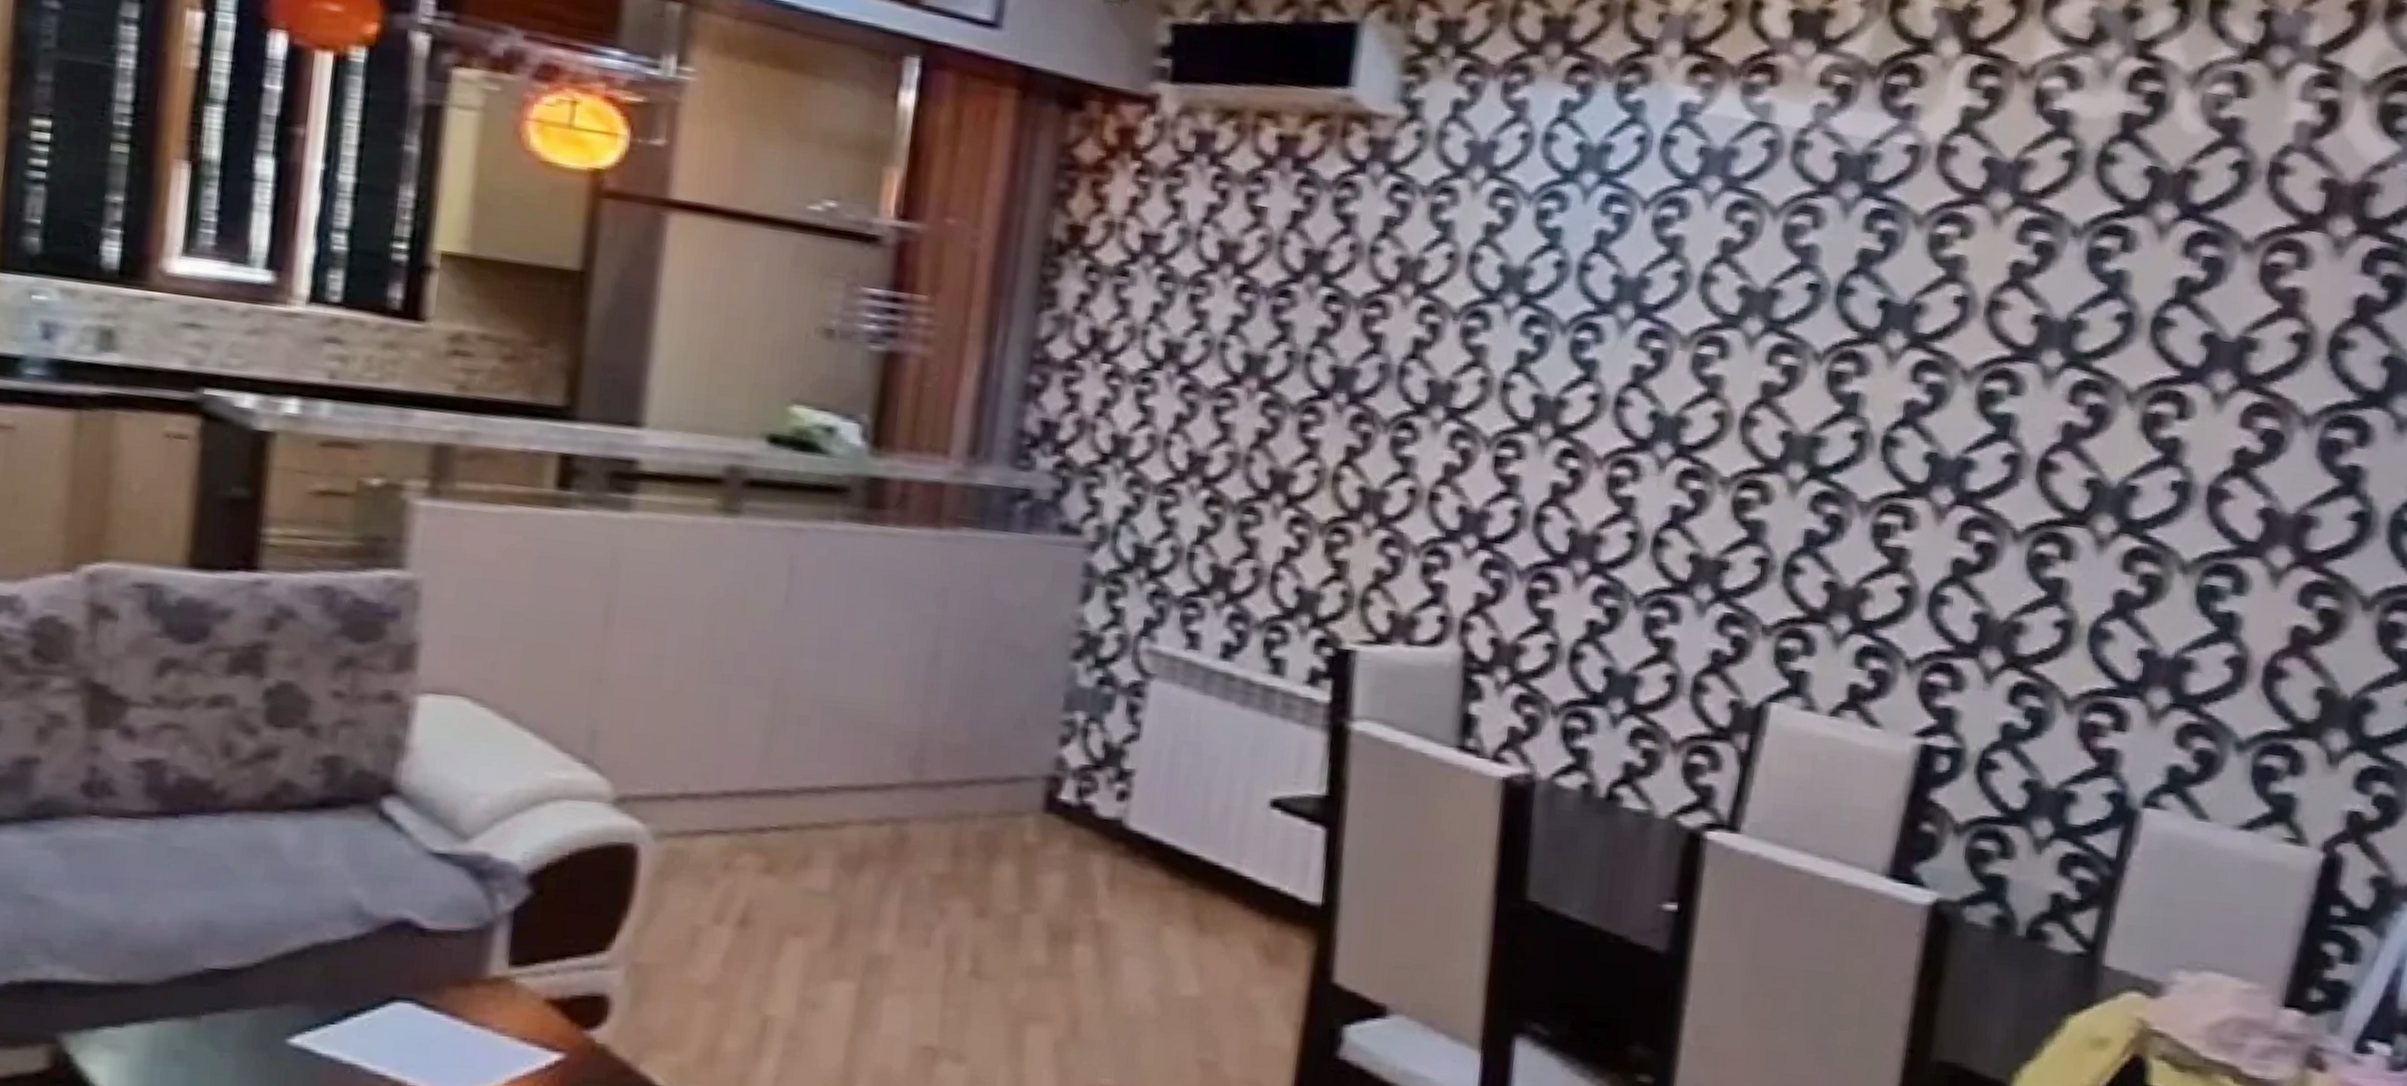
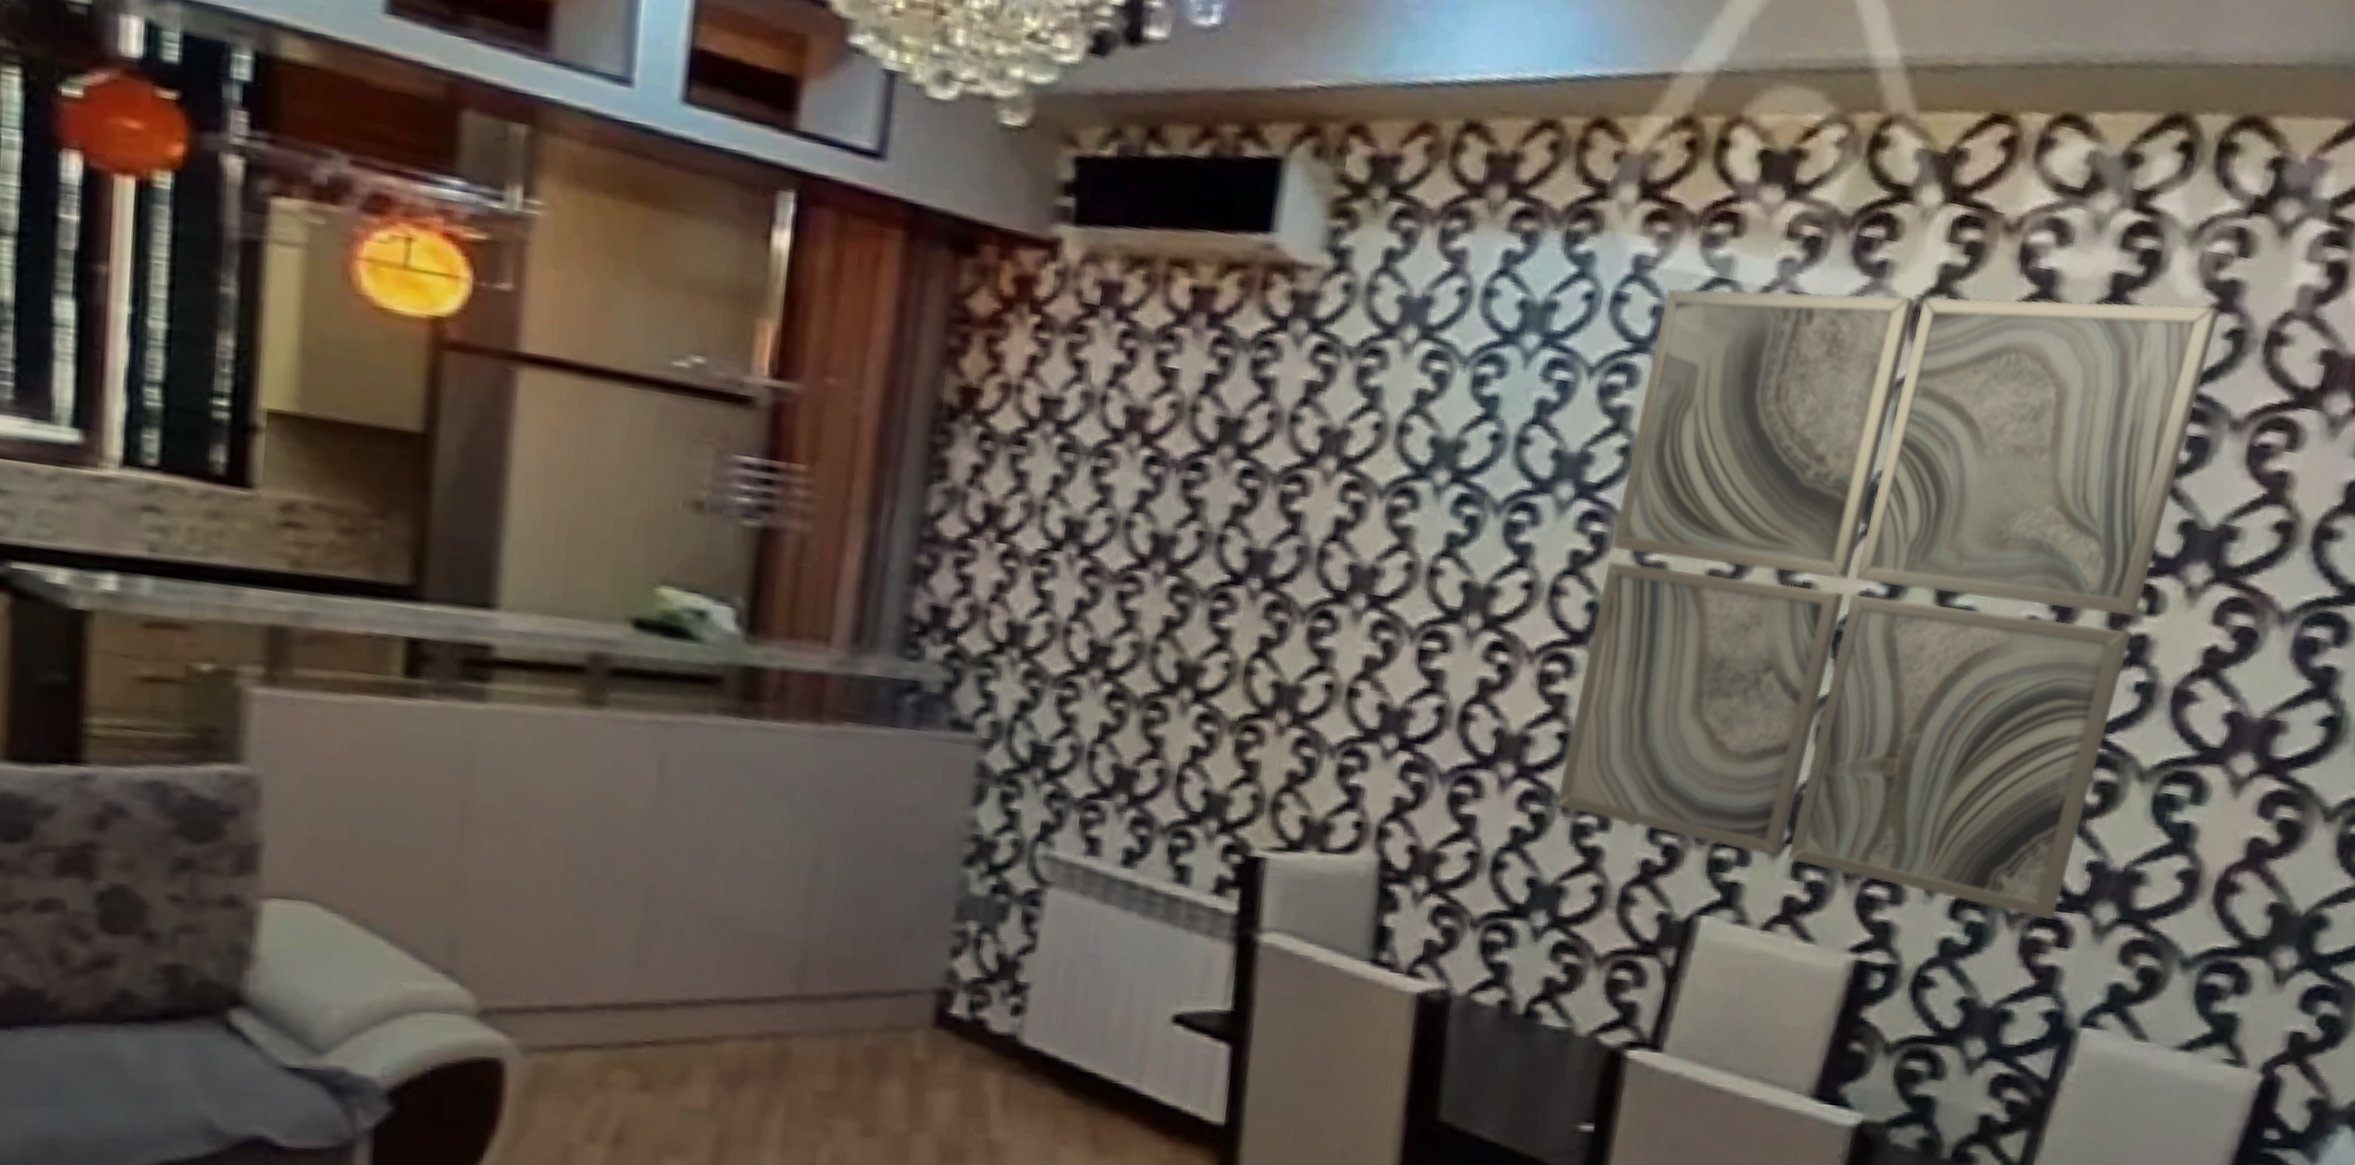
wall art: none [1628,131,2224,704] -> present [1555,288,2220,919]

